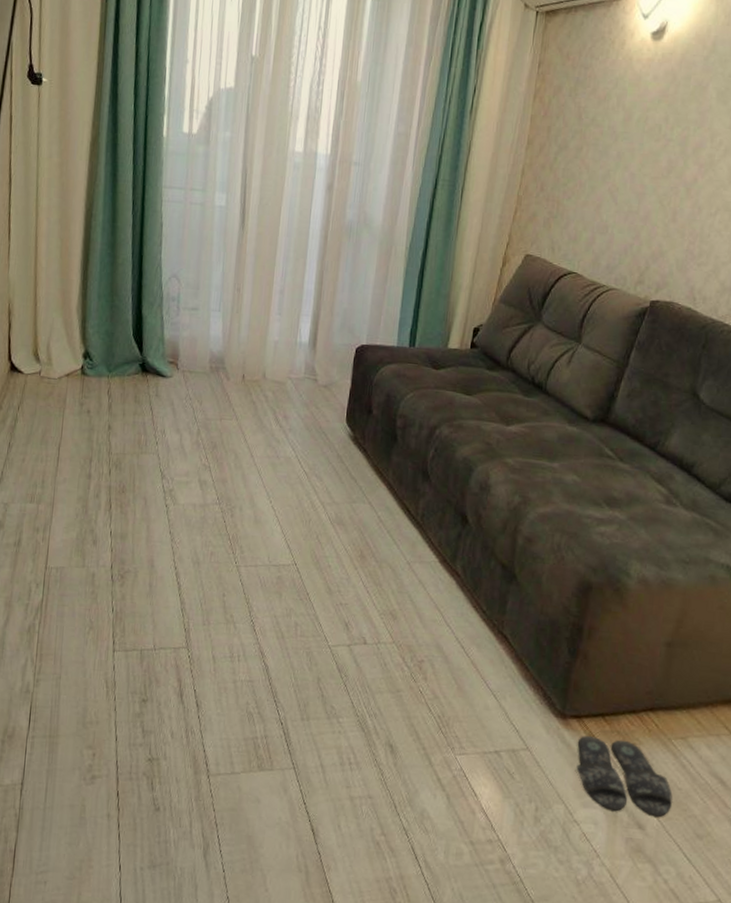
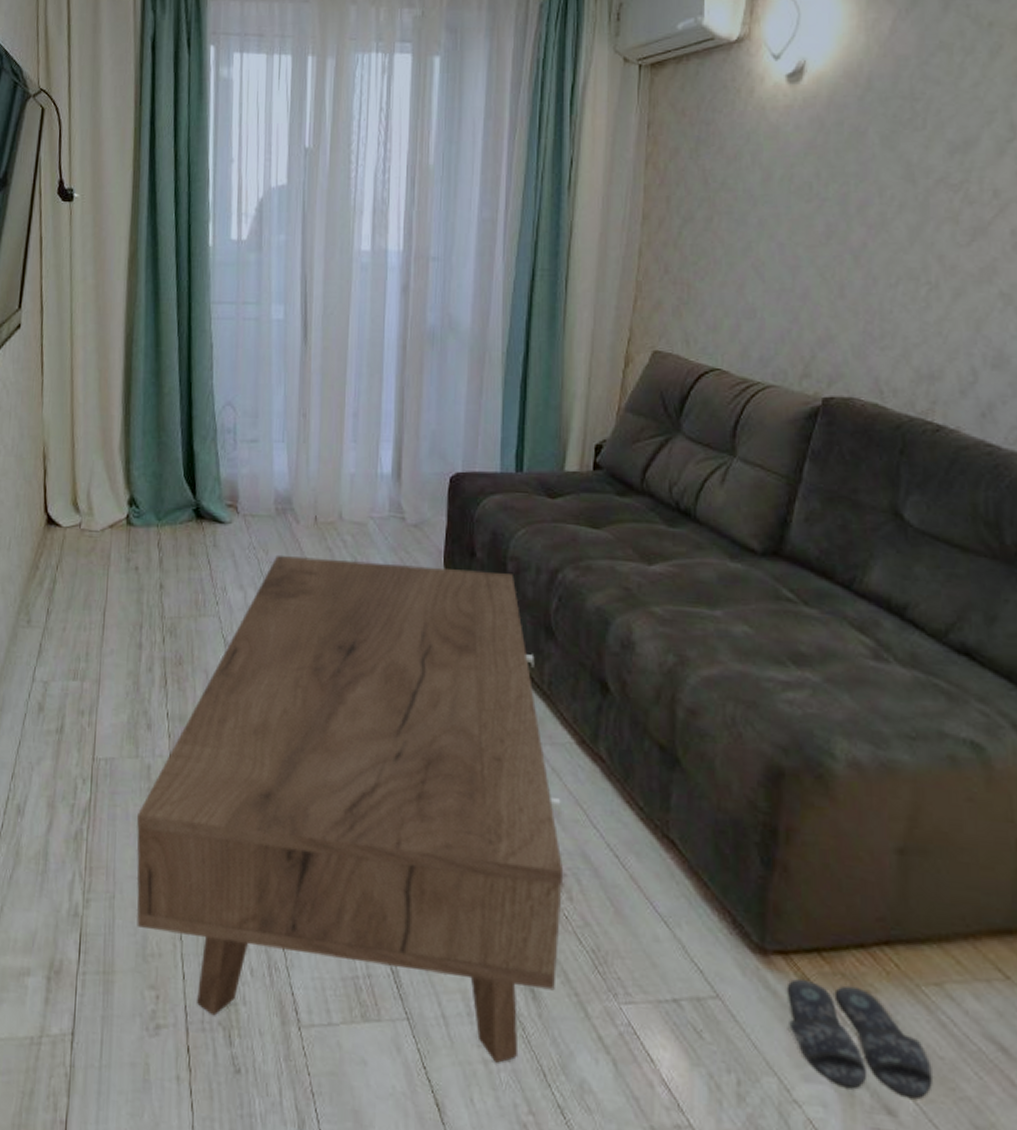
coffee table: none [78,405,424,799] -> present [136,554,564,1063]

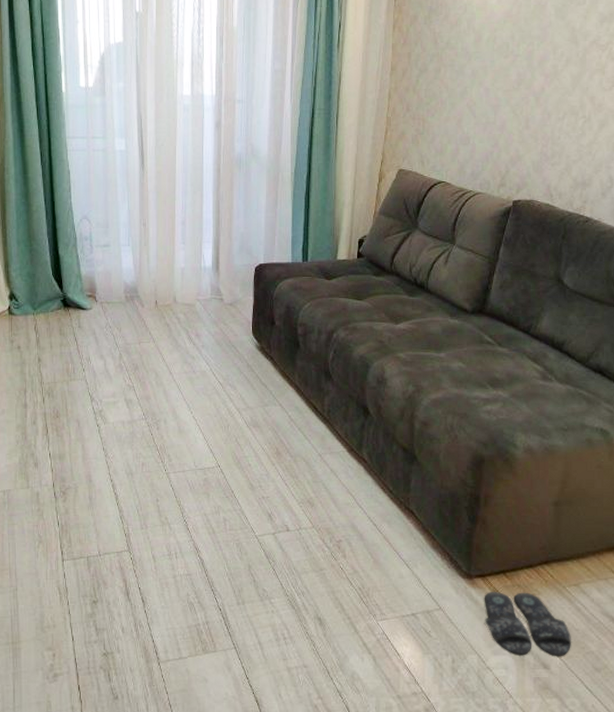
coffee table: present [136,554,564,1063] -> none [31,331,340,669]

